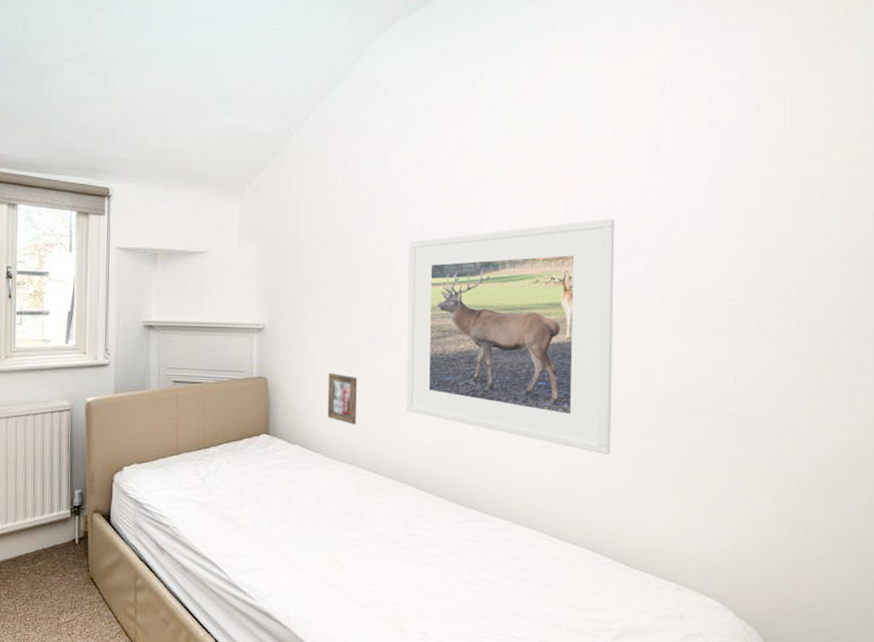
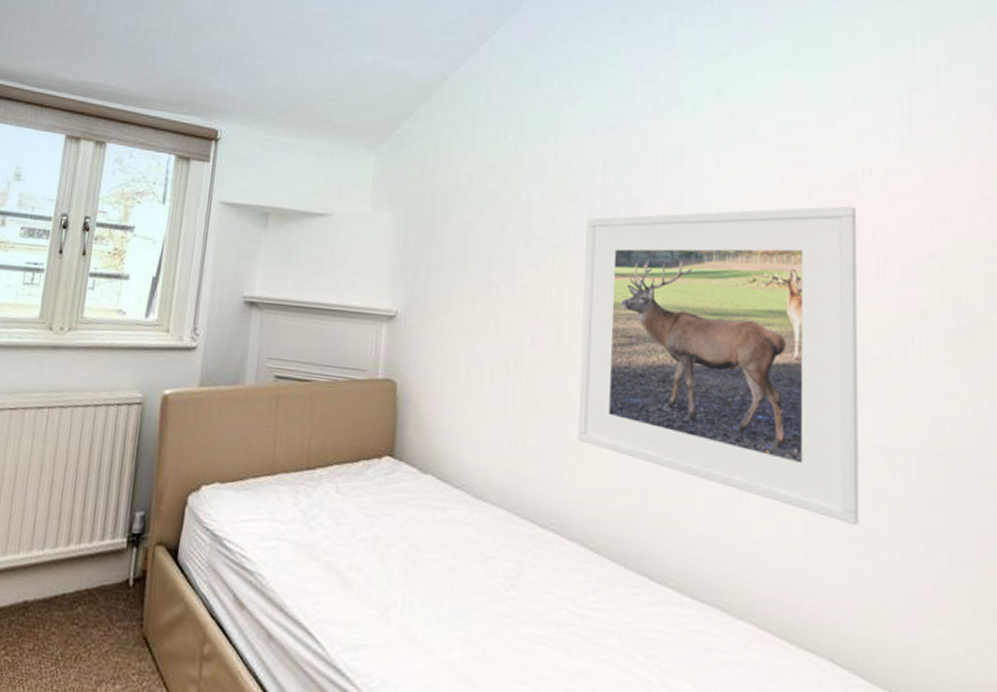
picture frame: present [327,372,358,425] -> none [472,380,513,453]

